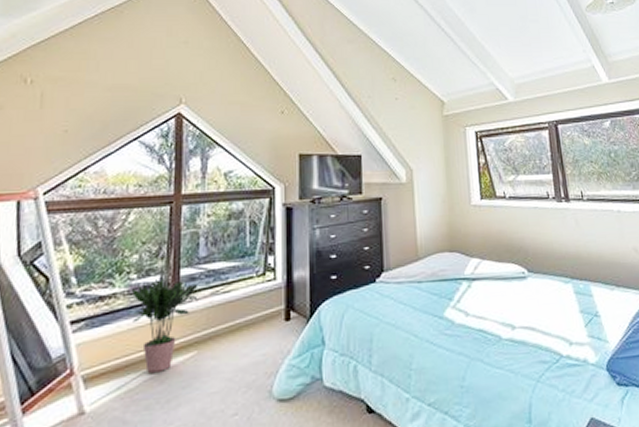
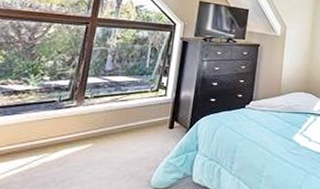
potted plant: present [130,279,198,373] -> none [41,83,102,157]

